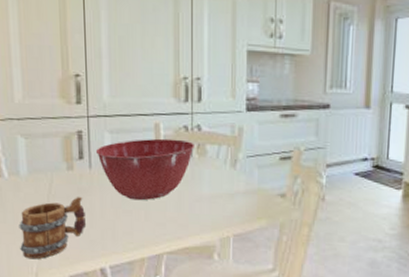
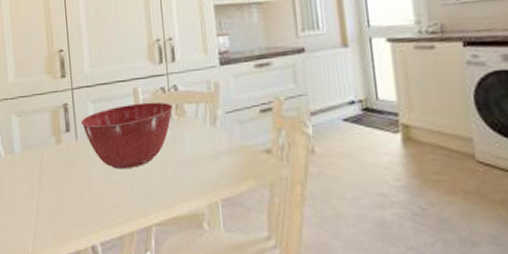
mug: present [19,197,87,260] -> none [15,171,76,240]

